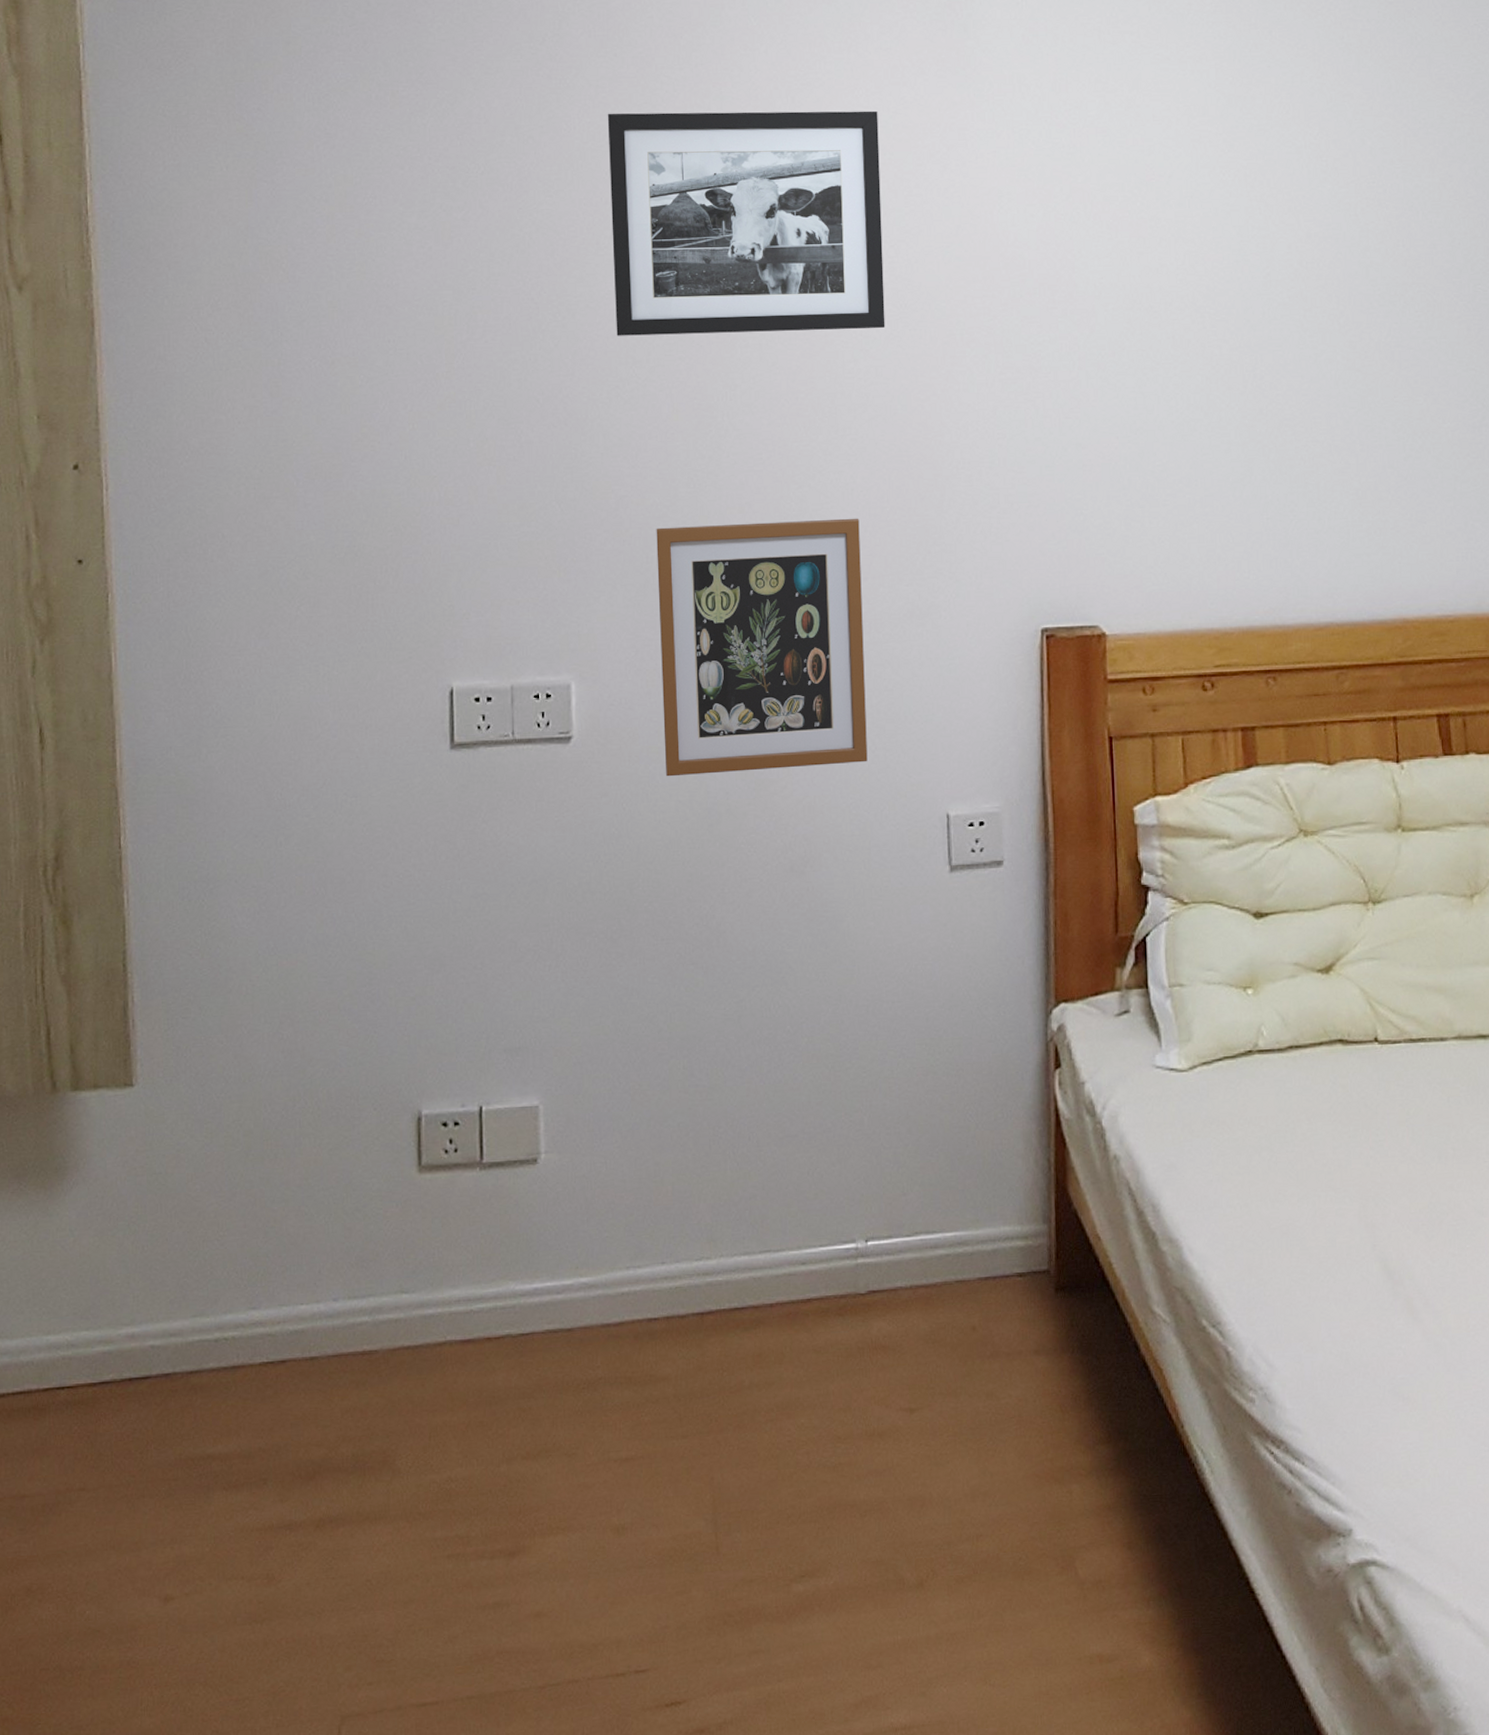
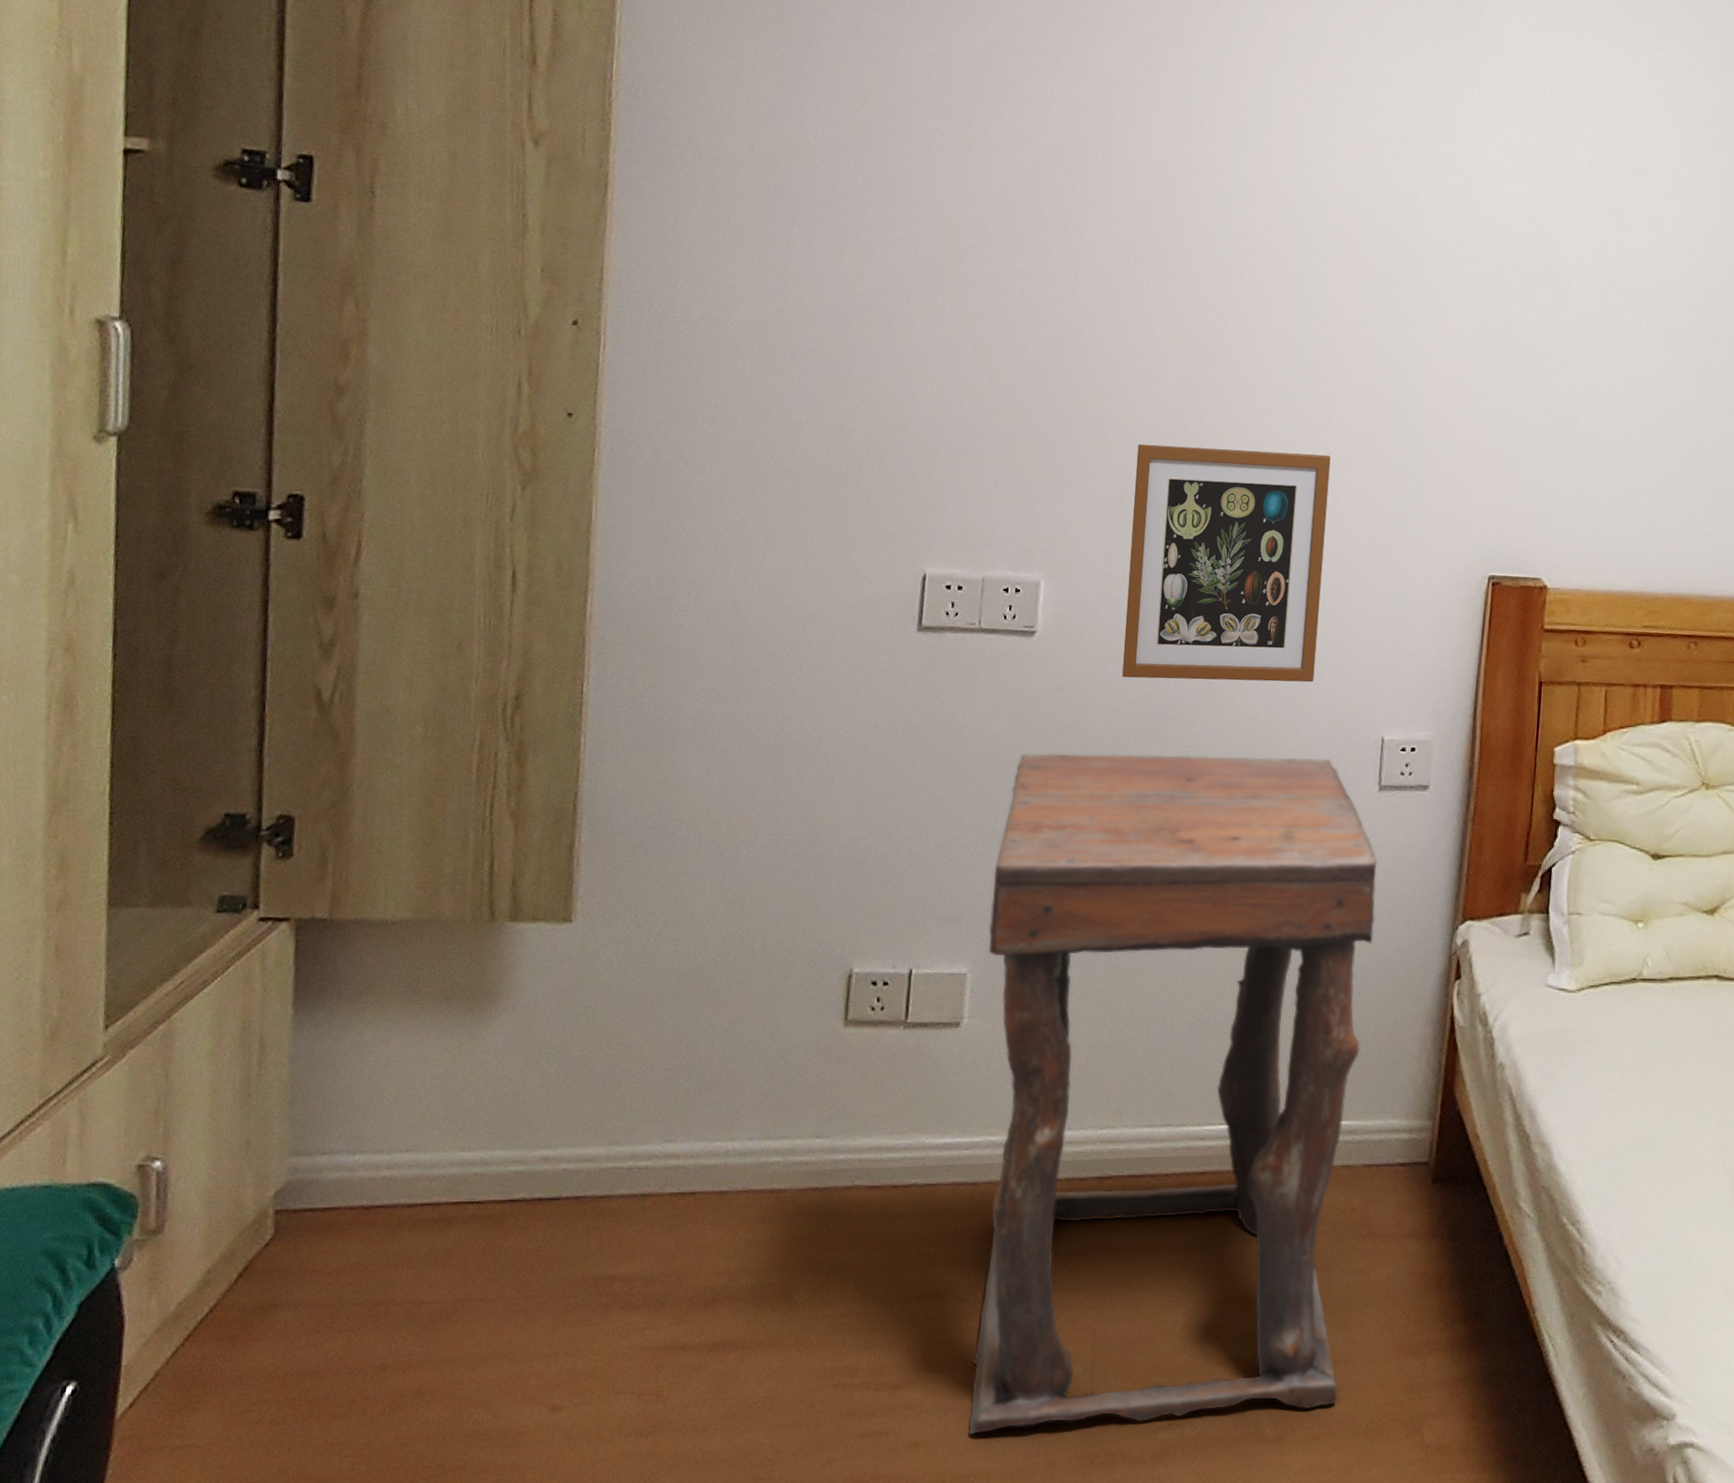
side table: none [555,842,979,1601] -> present [968,753,1378,1435]
picture frame: present [607,110,885,336] -> none [1120,46,1391,281]

